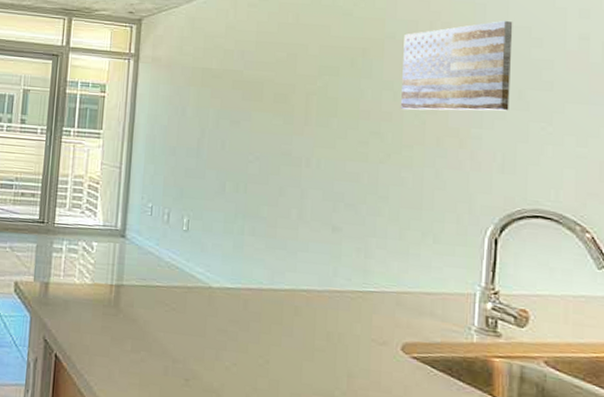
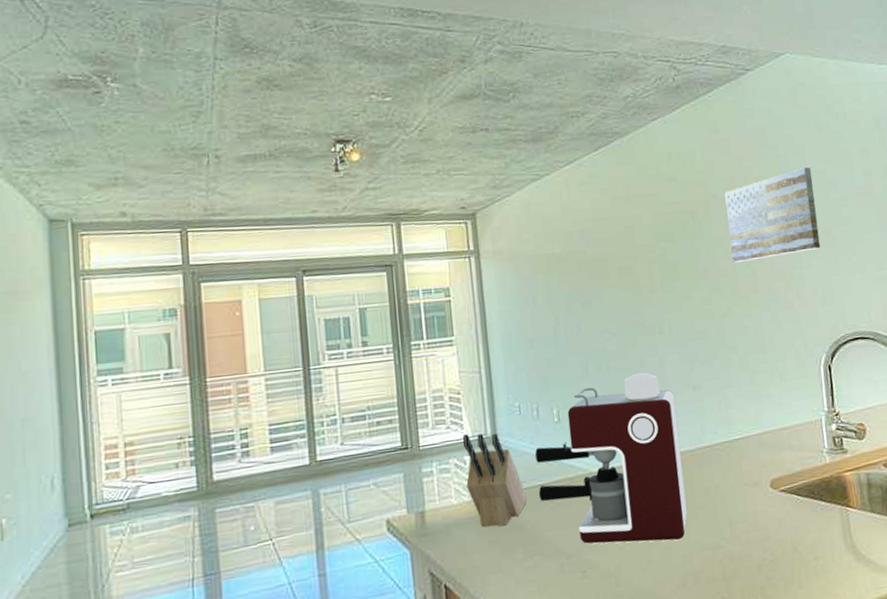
knife block: none [90,222,145,316] -> present [462,433,528,528]
coffee maker: none [155,200,311,377] -> present [534,372,687,544]

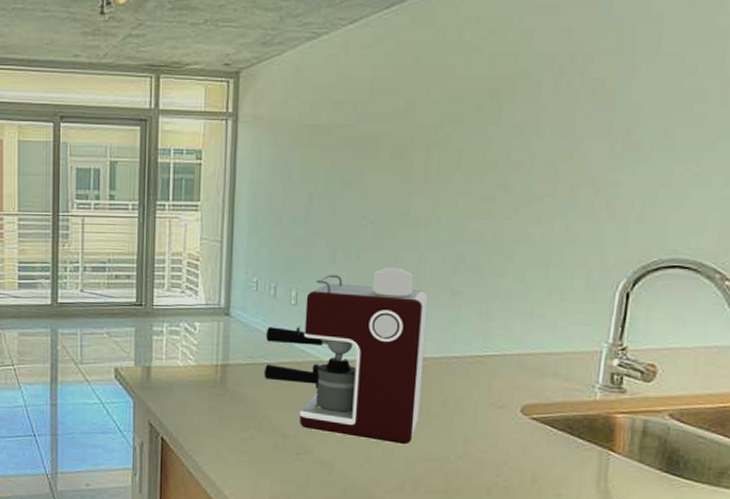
knife block: present [462,433,528,528] -> none [193,301,253,395]
wall art: present [724,167,821,263] -> none [532,46,666,159]

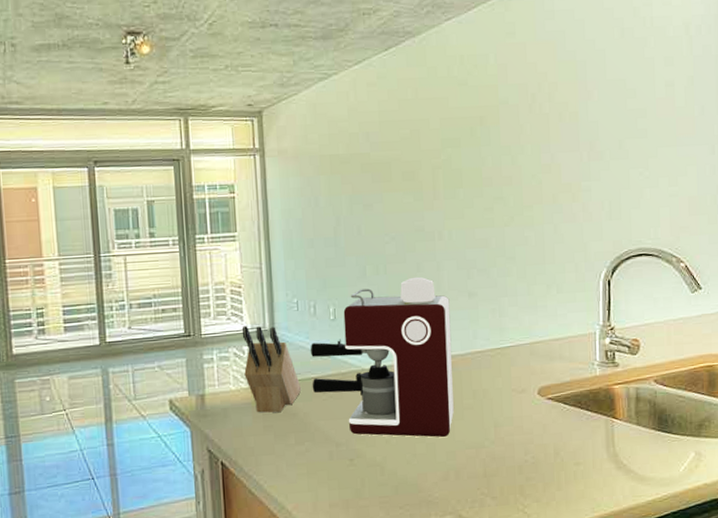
knife block: none [193,301,253,395] -> present [242,326,302,413]

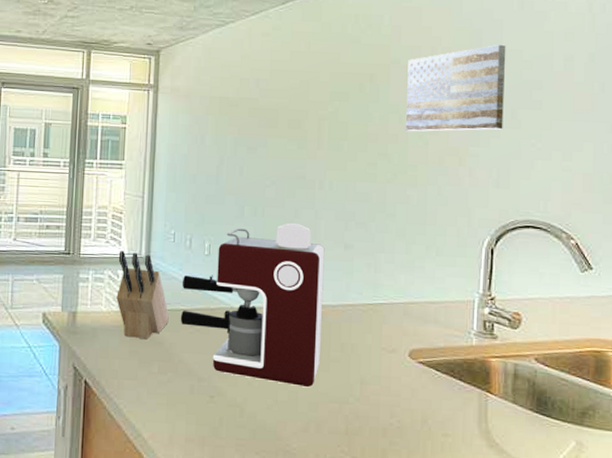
wall art: none [516,74,612,173] -> present [406,44,506,132]

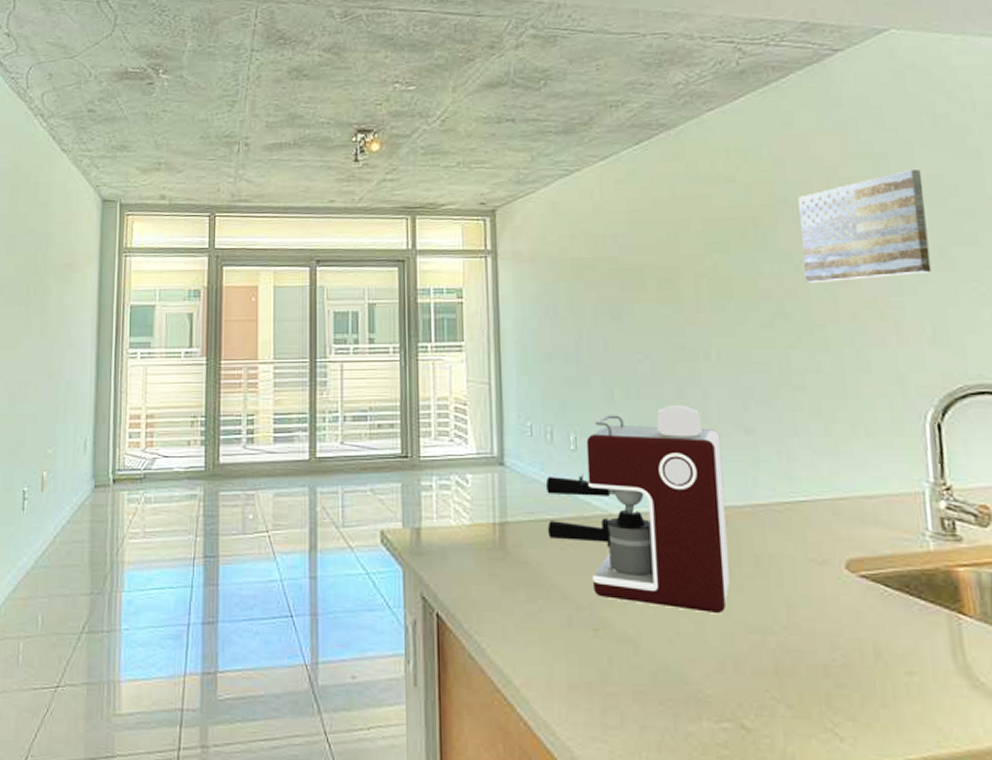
knife block: present [116,251,170,340] -> none [466,450,535,559]

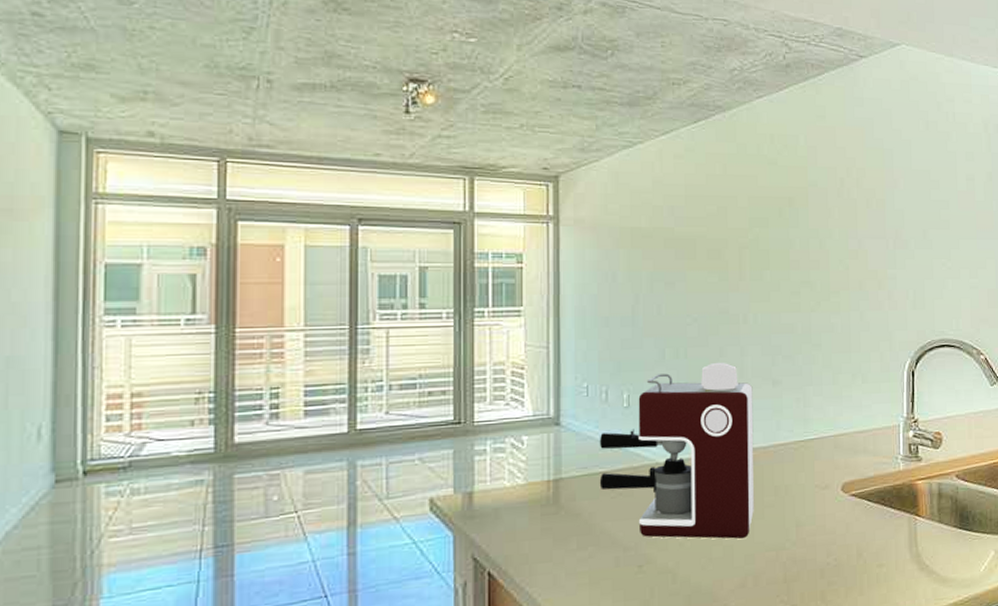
wall art: present [798,169,932,284] -> none [825,164,917,257]

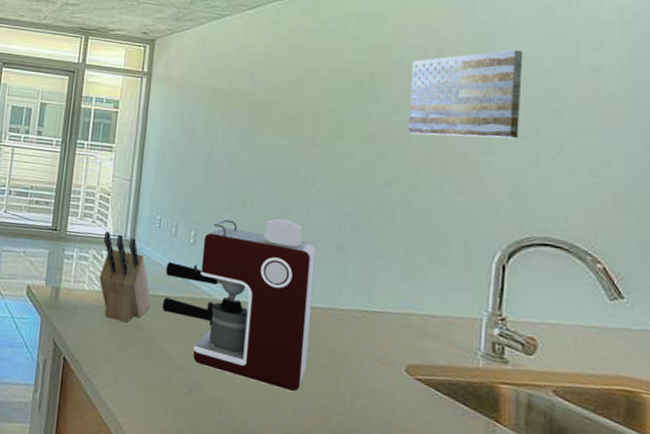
knife block: none [522,413,588,514] -> present [99,231,152,323]
wall art: none [825,164,917,257] -> present [408,49,523,139]

